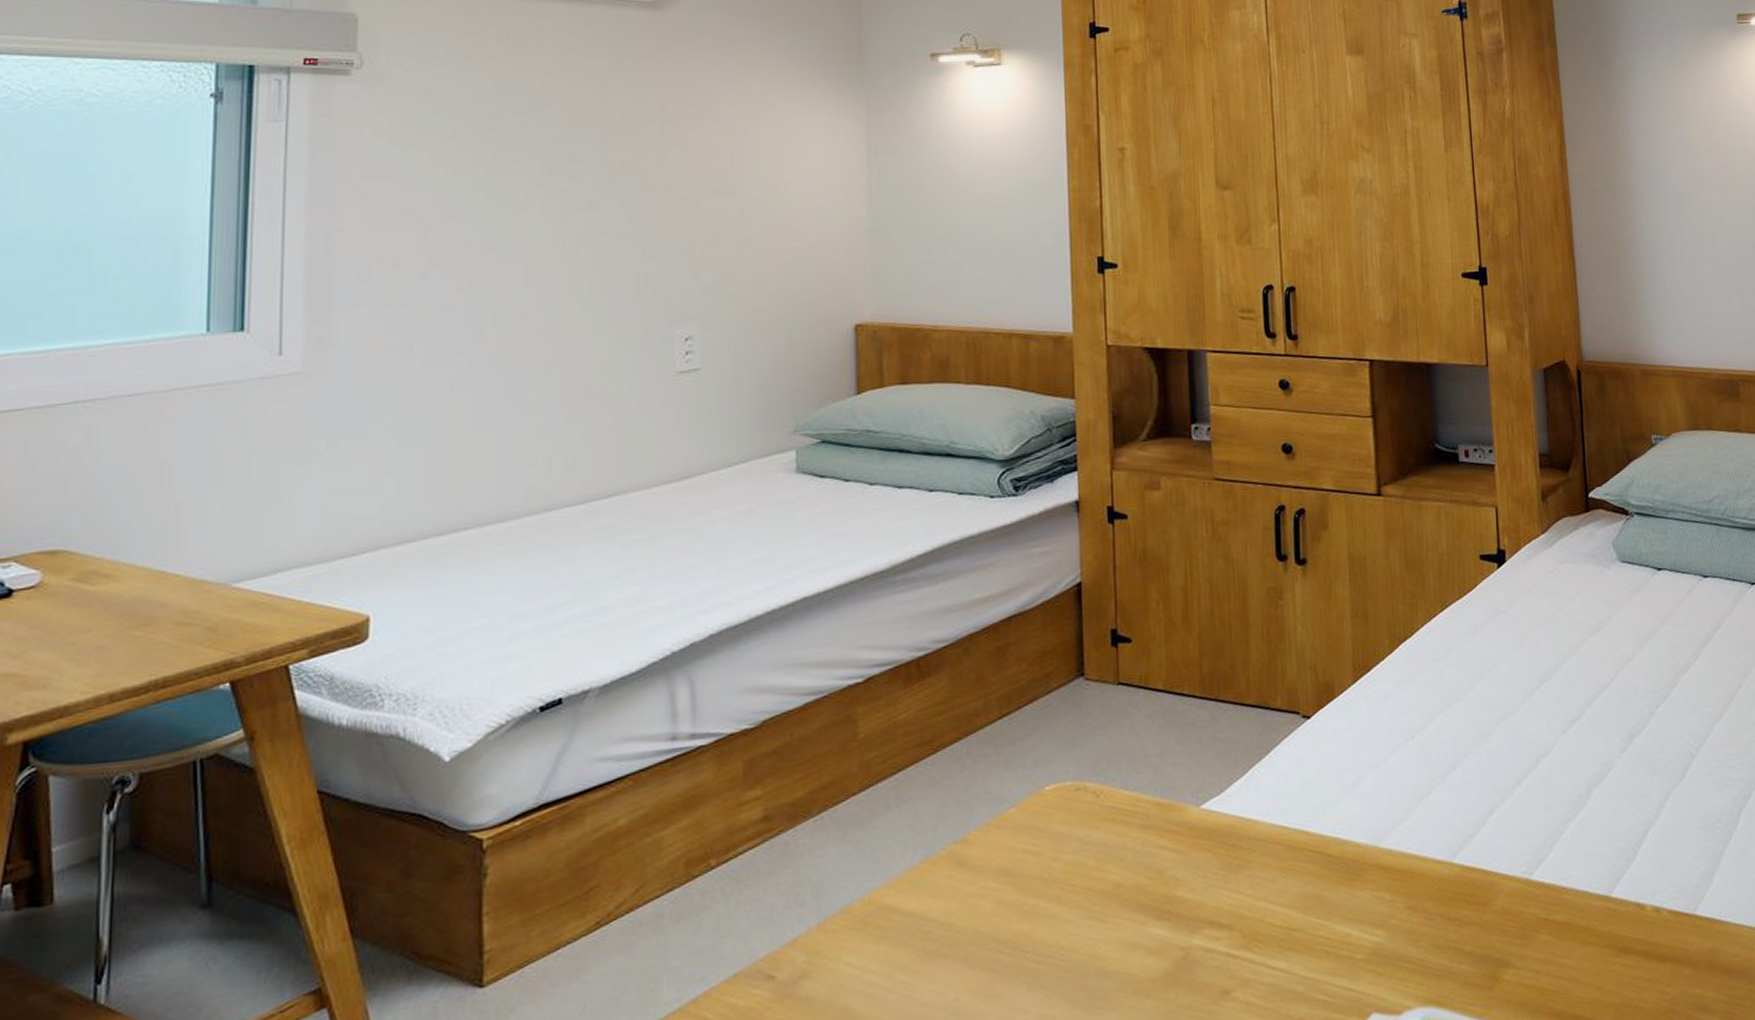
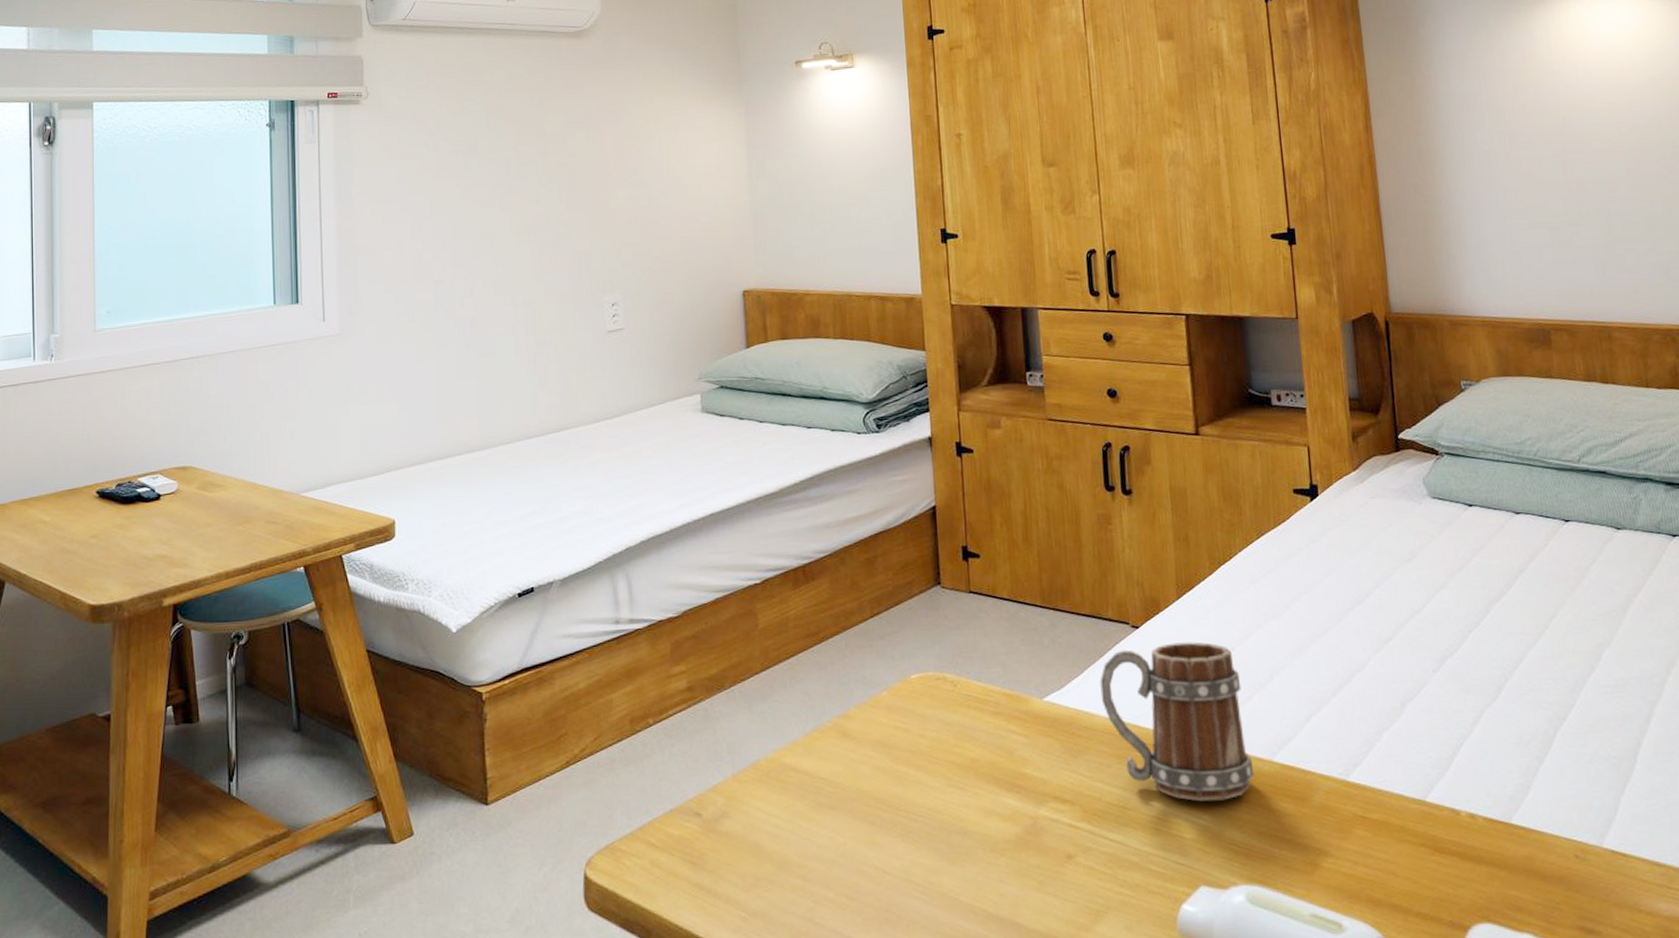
mug: none [1265,731,1433,916] -> present [1100,642,1255,802]

